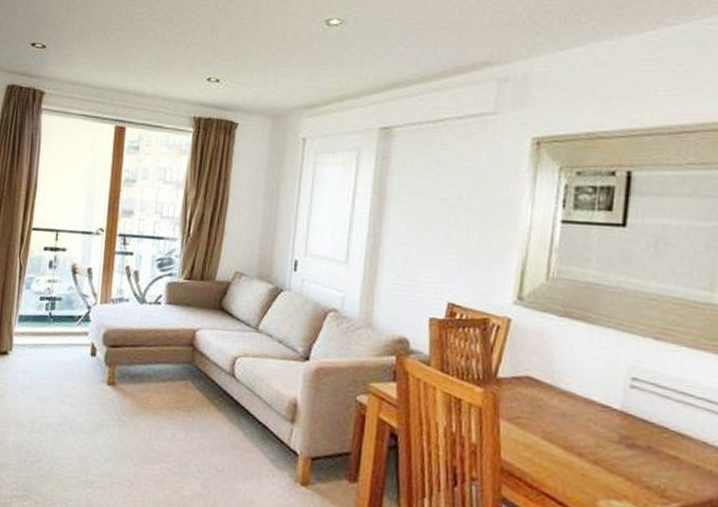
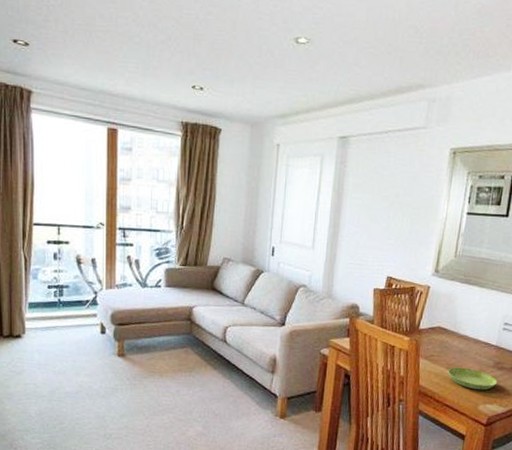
saucer: none [544,437,627,478] -> present [448,367,498,391]

